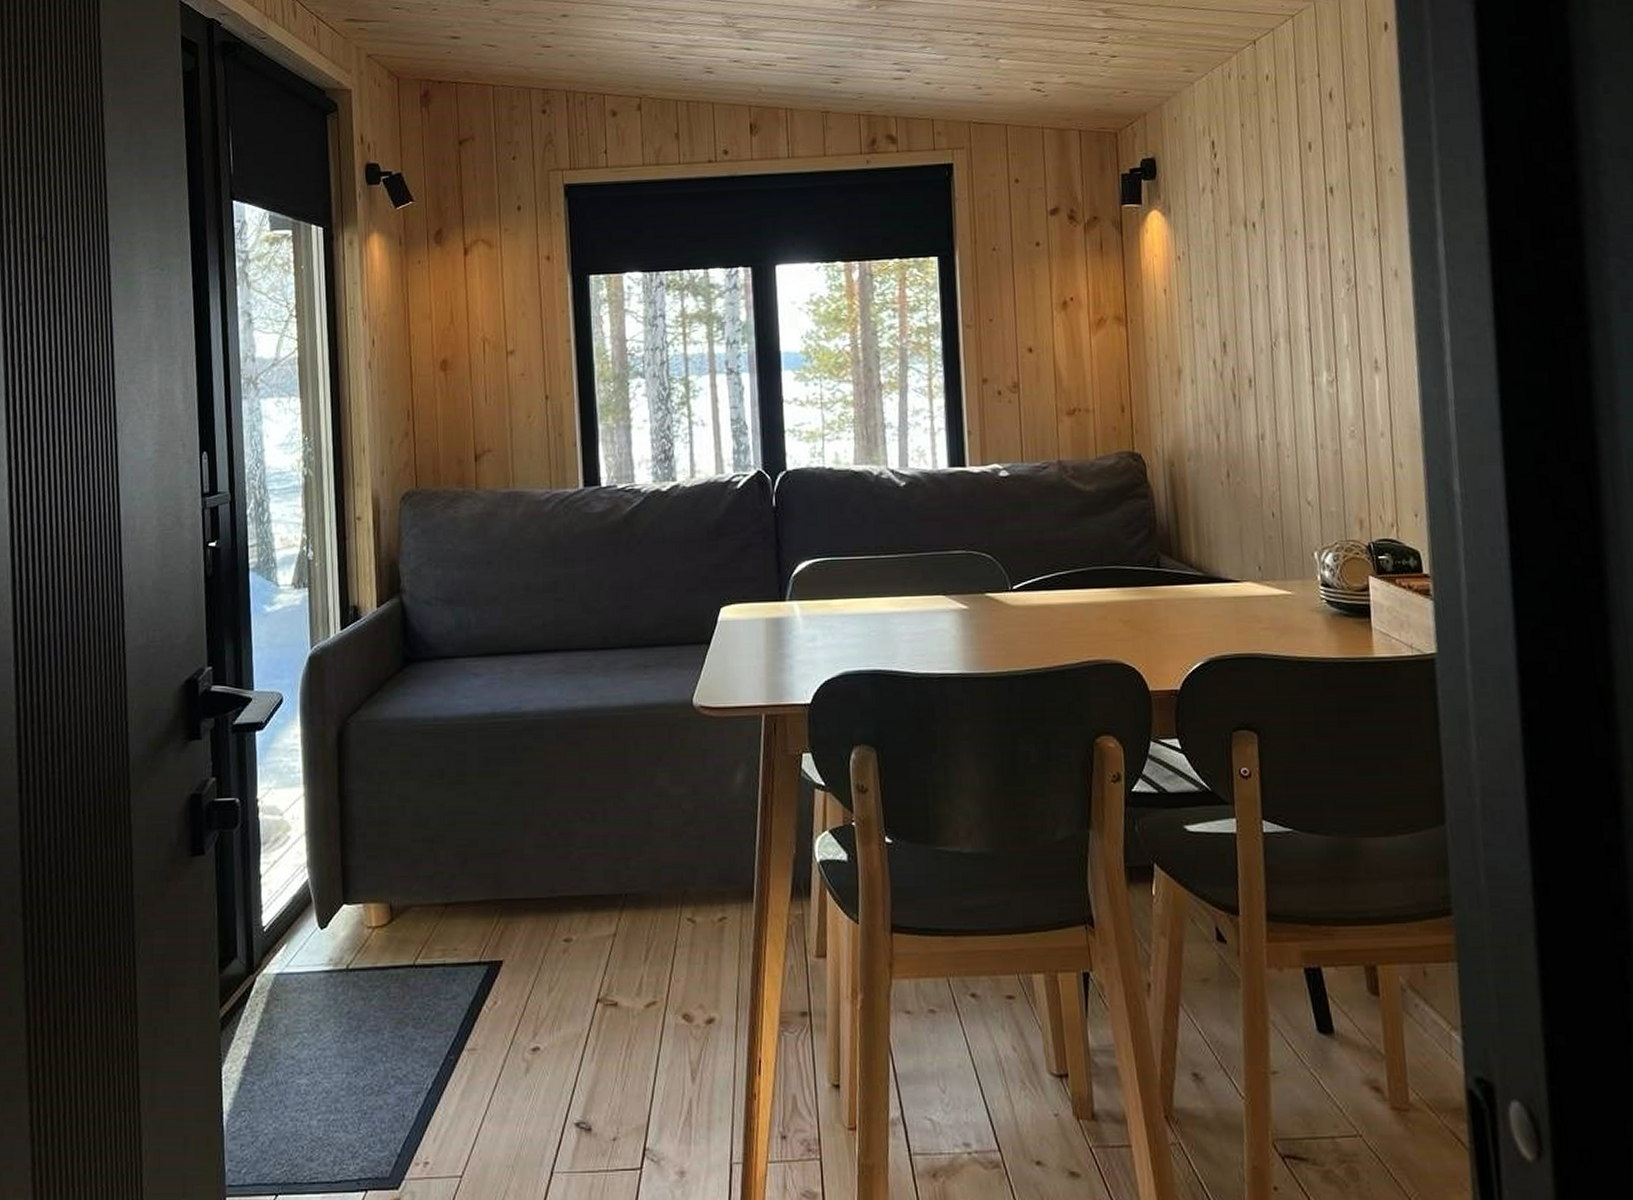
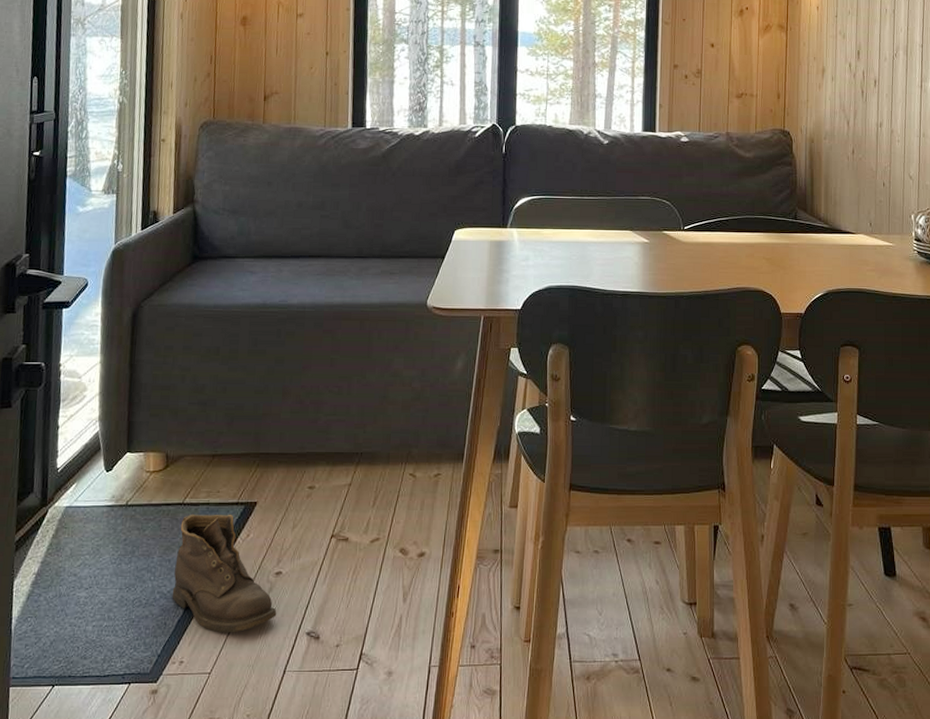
boot: none [409,976,537,1126] -> present [172,513,277,633]

